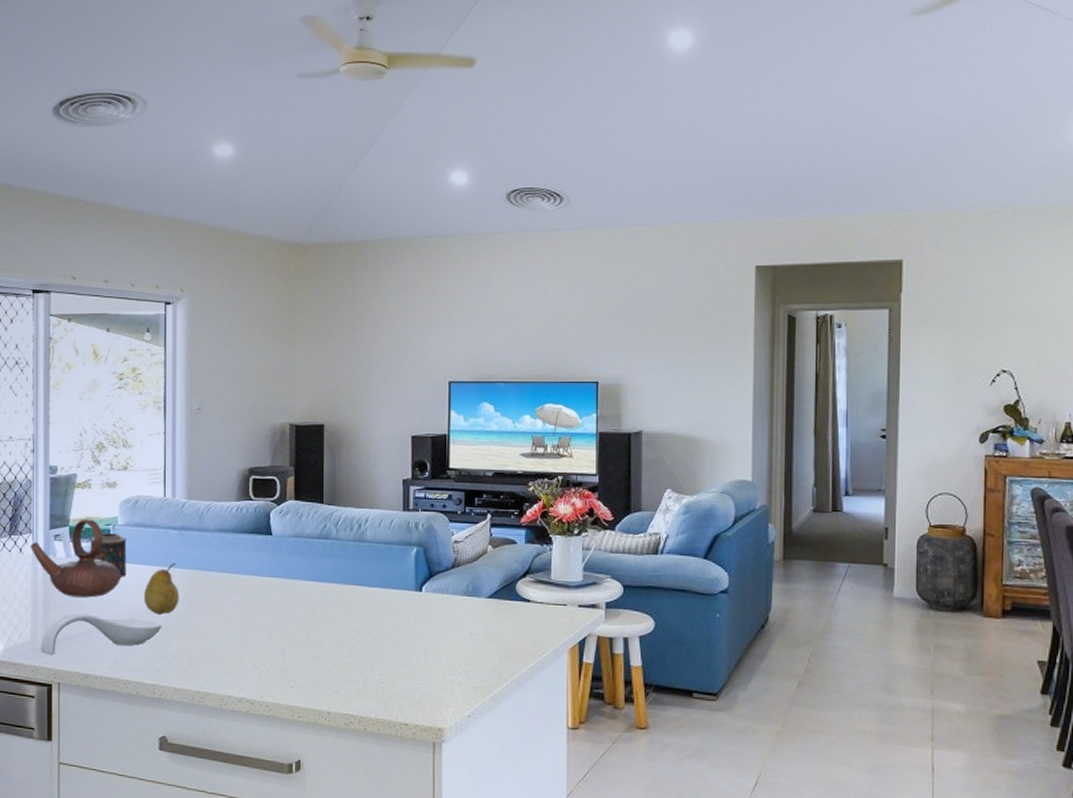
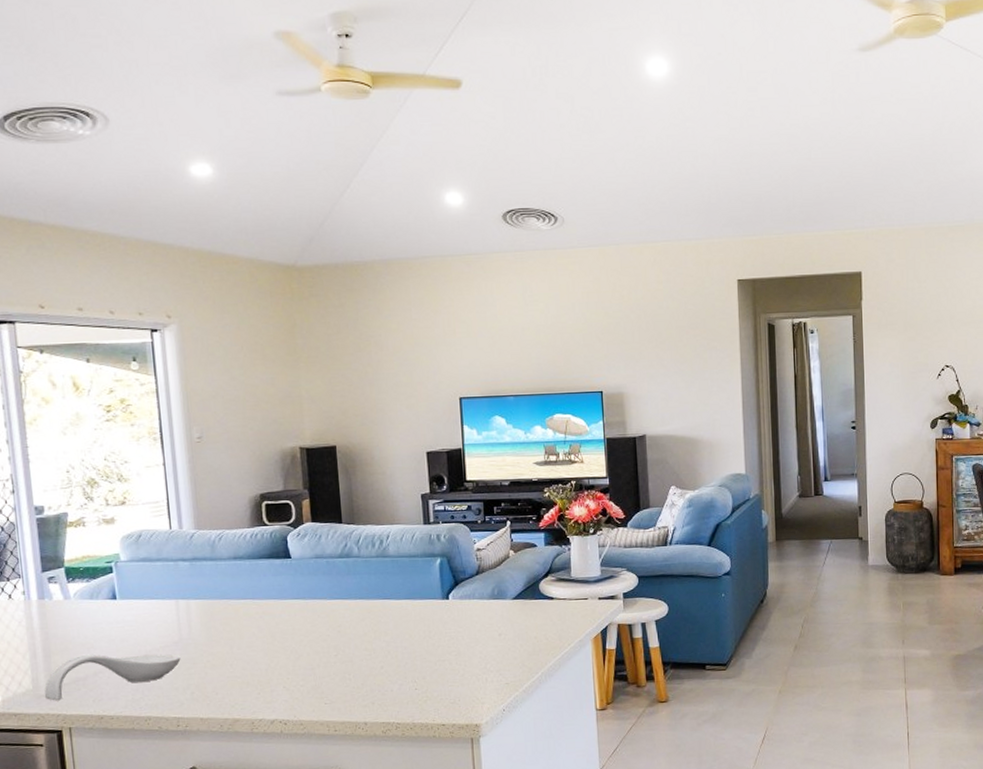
teapot: present [30,518,122,598] -> none [20,557,130,640]
candle: present [90,533,127,577] -> none [90,570,136,614]
fruit: present [144,562,179,616] -> none [157,594,197,649]

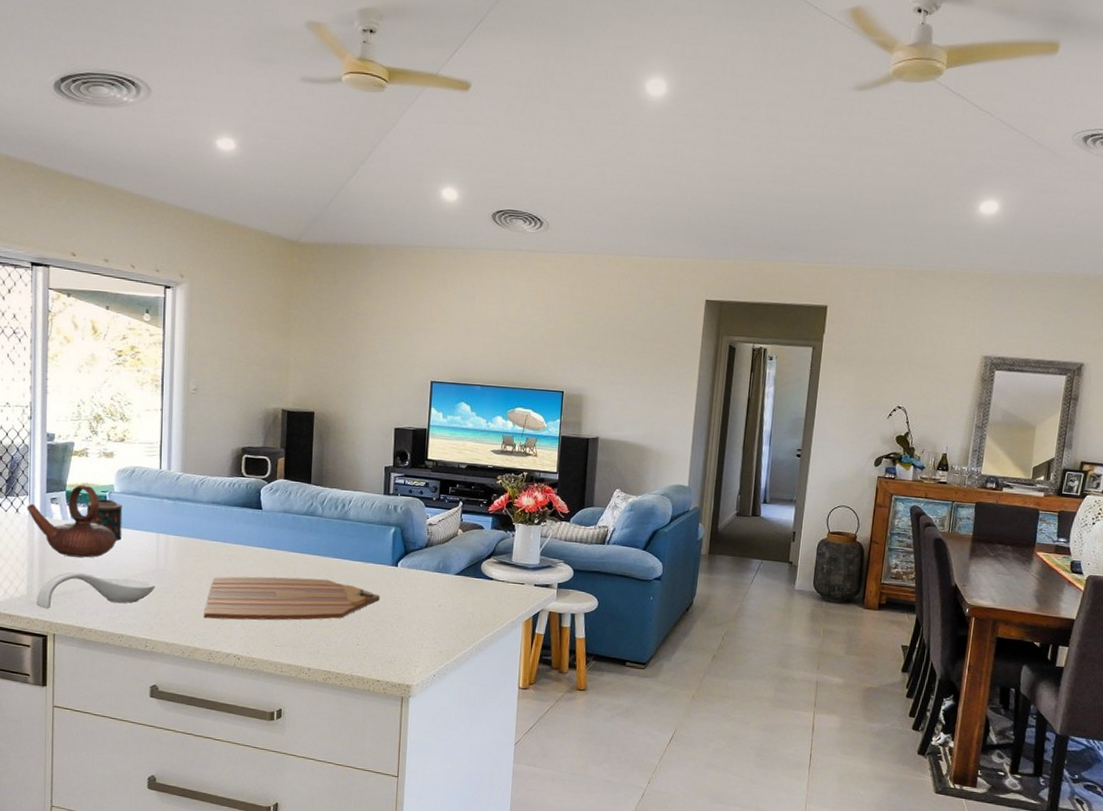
teapot: none [20,557,130,640] -> present [27,484,117,558]
candle: none [90,570,136,614] -> present [86,499,123,541]
cutting board: none [239,623,434,686] -> present [203,576,380,621]

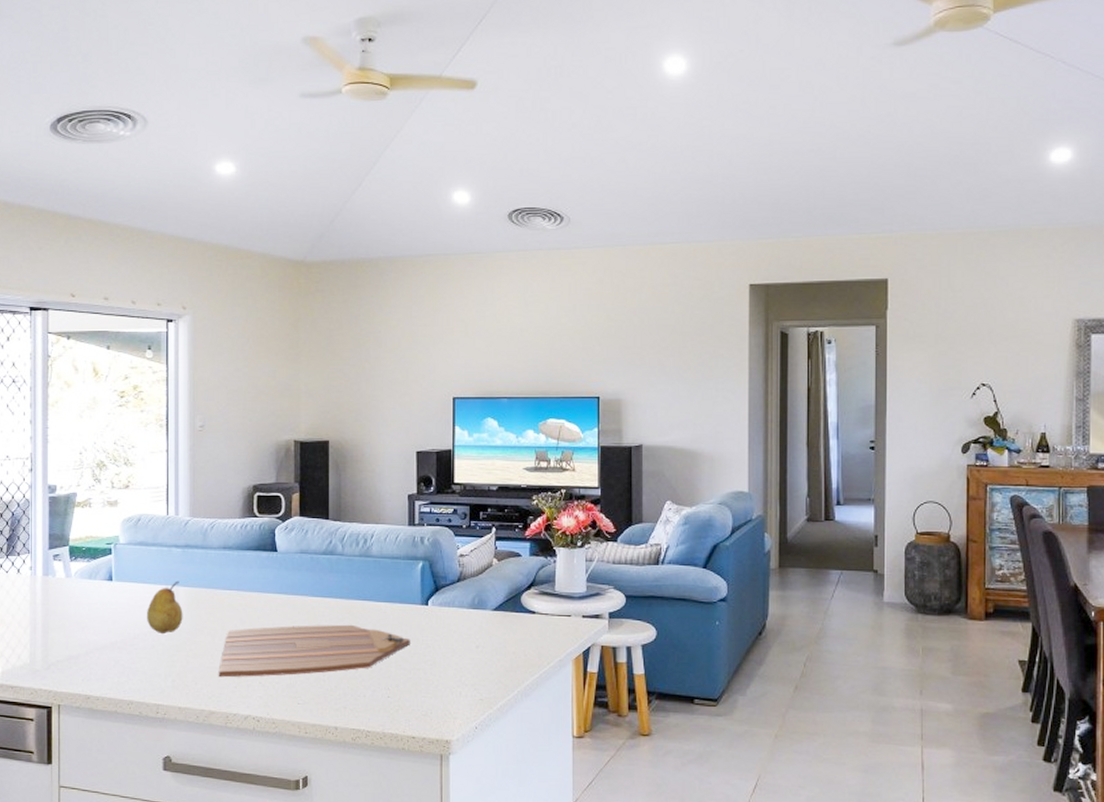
teapot: present [27,484,117,558] -> none [28,538,124,618]
spoon rest: present [36,571,155,609] -> none [39,633,166,677]
candle: present [86,499,123,541] -> none [90,552,129,596]
fruit: none [138,529,173,578] -> present [147,581,183,635]

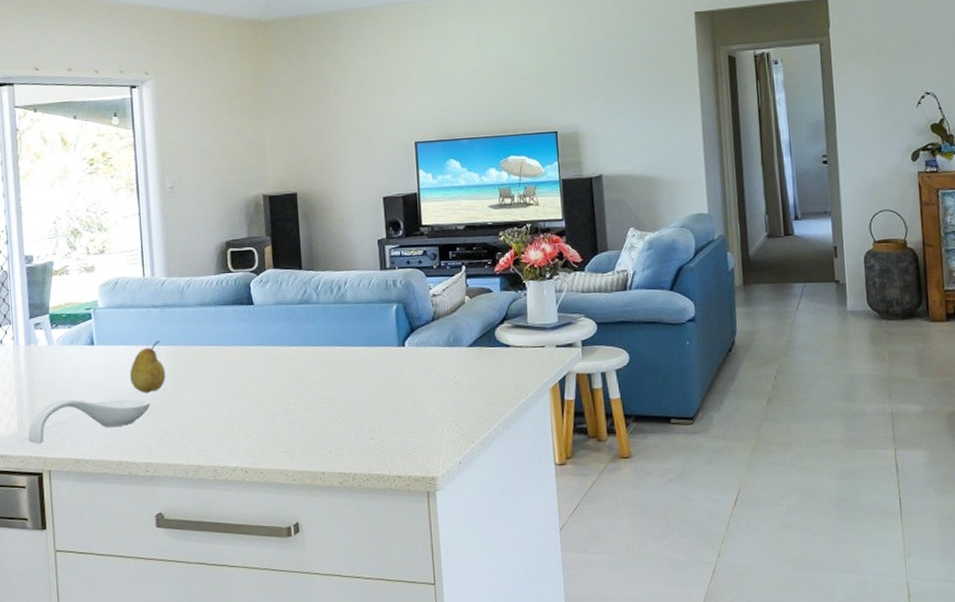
spoon rest: none [39,633,166,677] -> present [28,398,151,444]
cutting board: present [218,624,410,678] -> none [204,370,390,432]

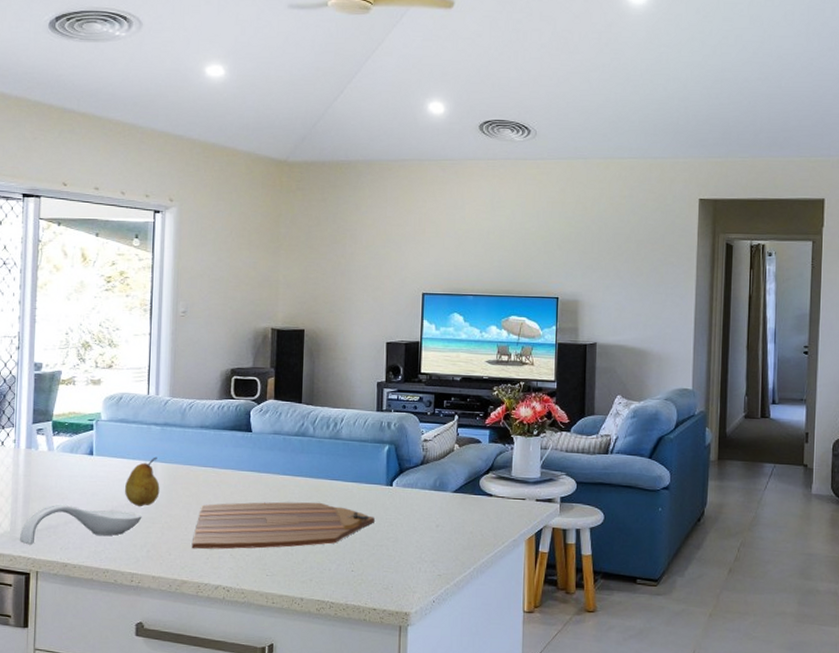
cutting board: none [204,370,390,432] -> present [191,501,375,549]

